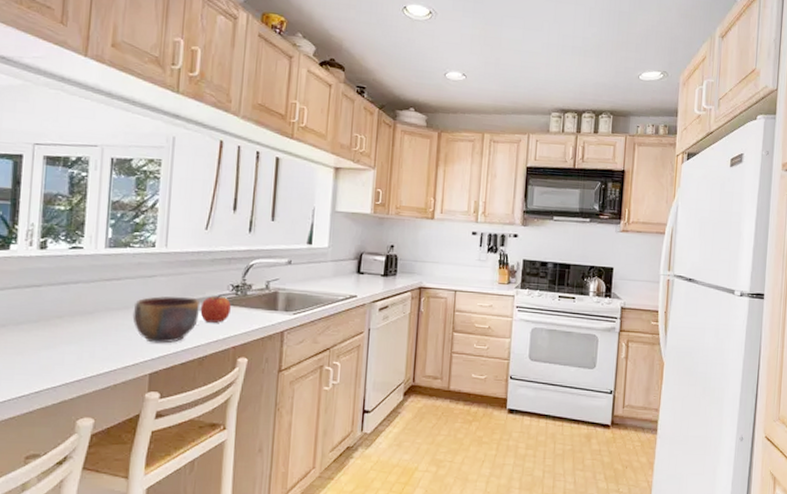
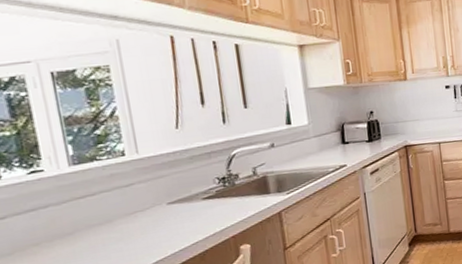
bowl: present [132,296,201,344] -> none [116,198,191,250]
apple: present [200,294,231,323] -> none [189,189,222,219]

